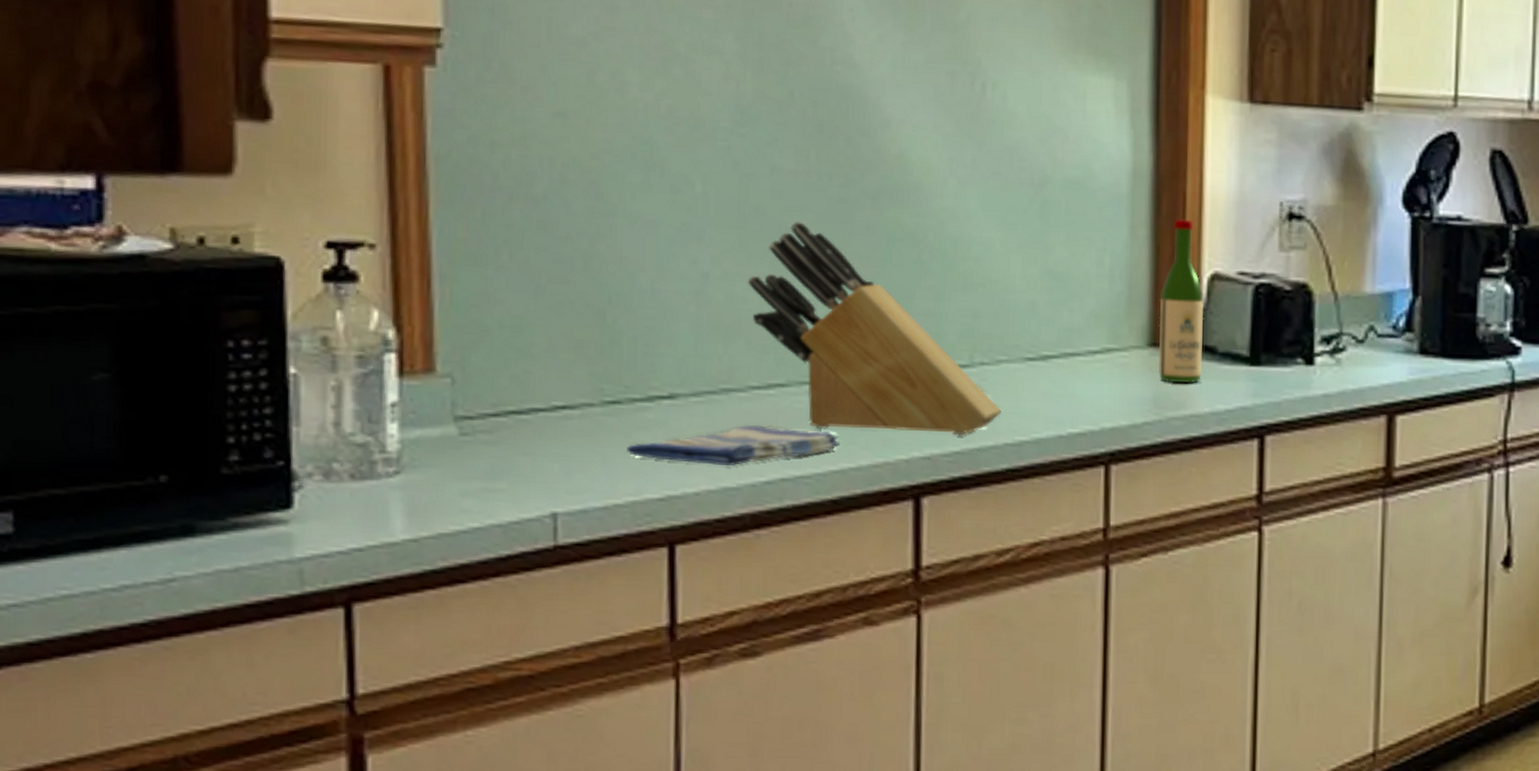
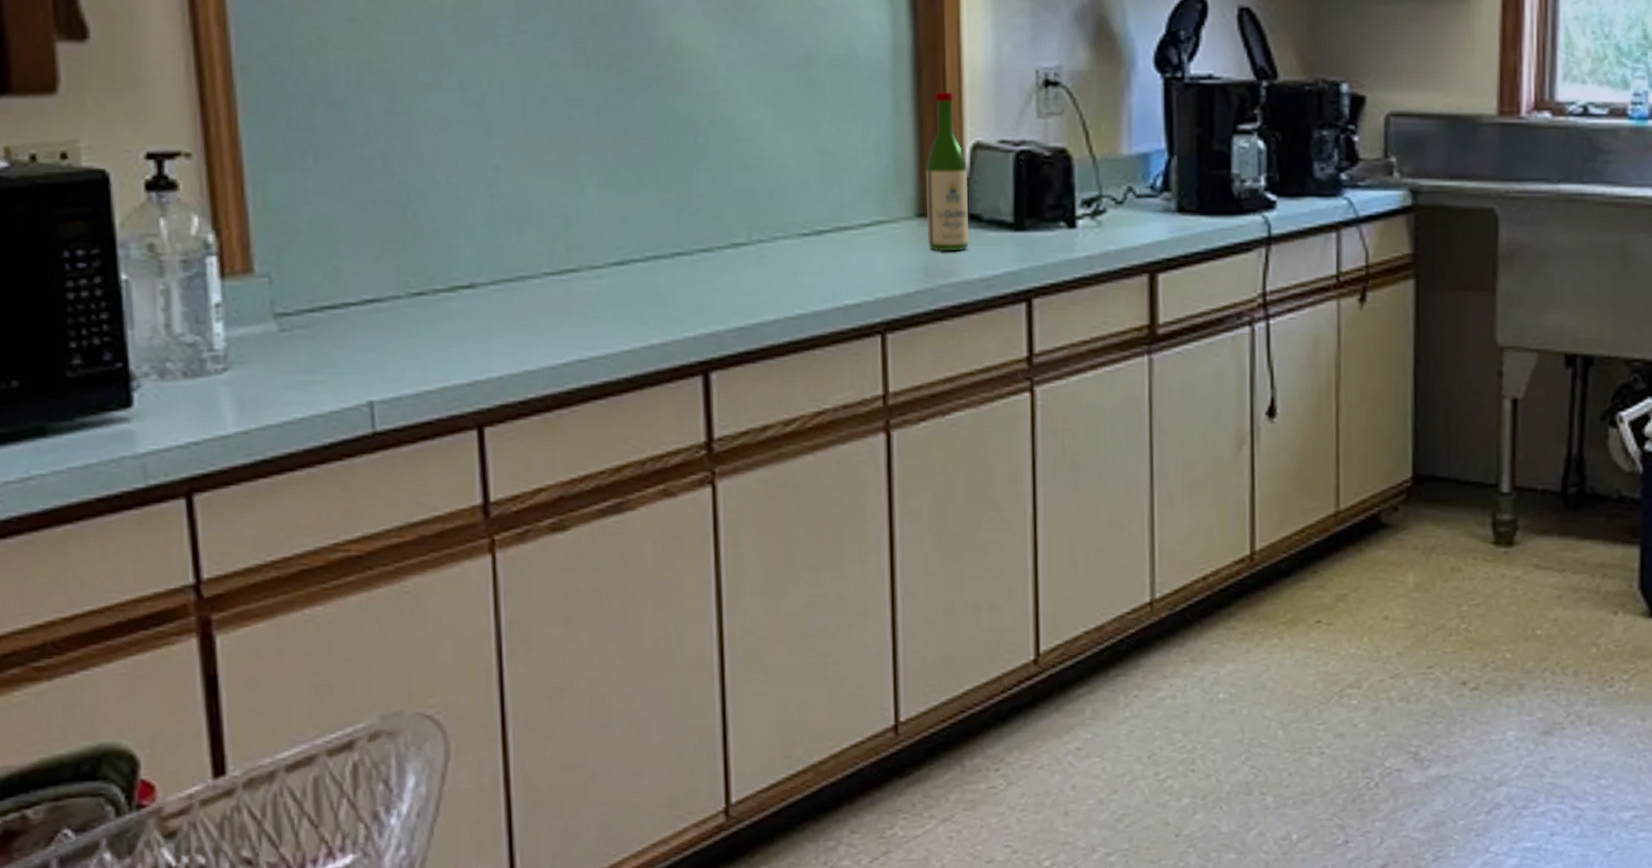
dish towel: present [626,425,841,467] -> none [433,310,632,350]
knife block: present [747,221,1002,436] -> none [535,111,781,312]

